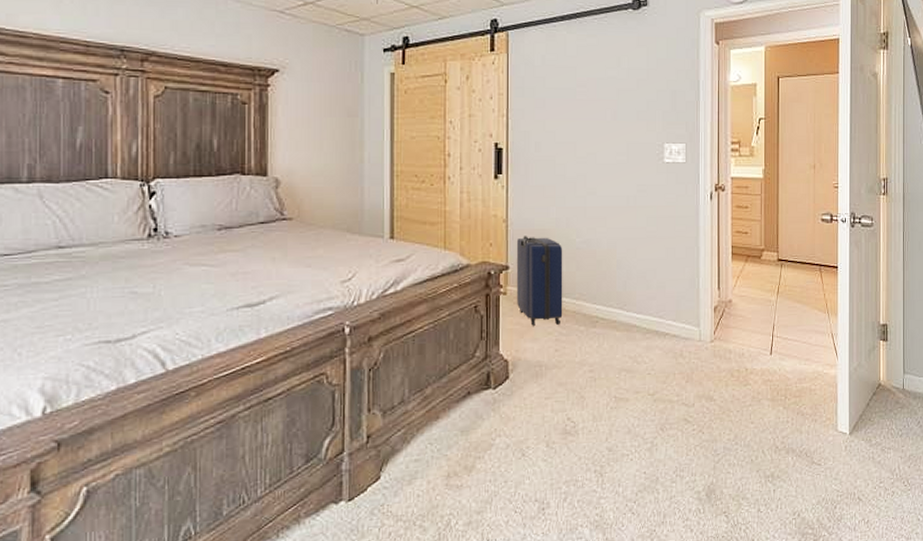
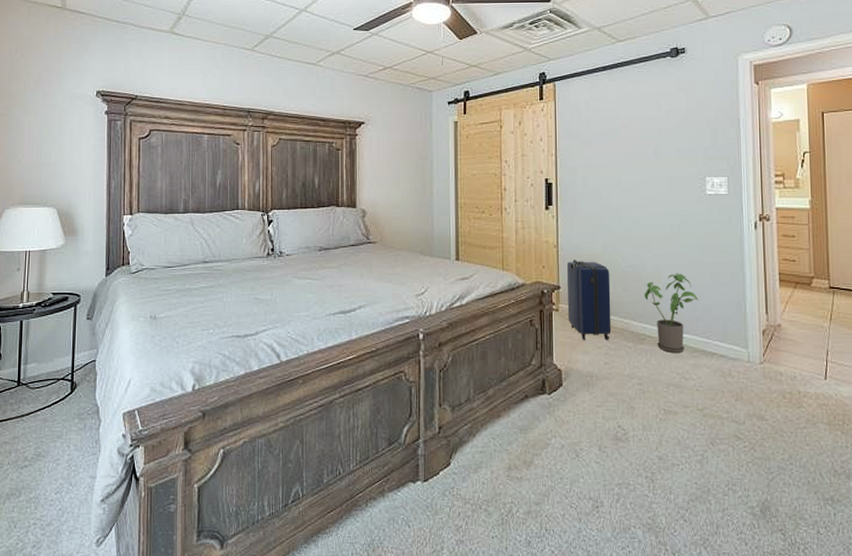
house plant: none [598,248,654,335] -> present [644,273,699,353]

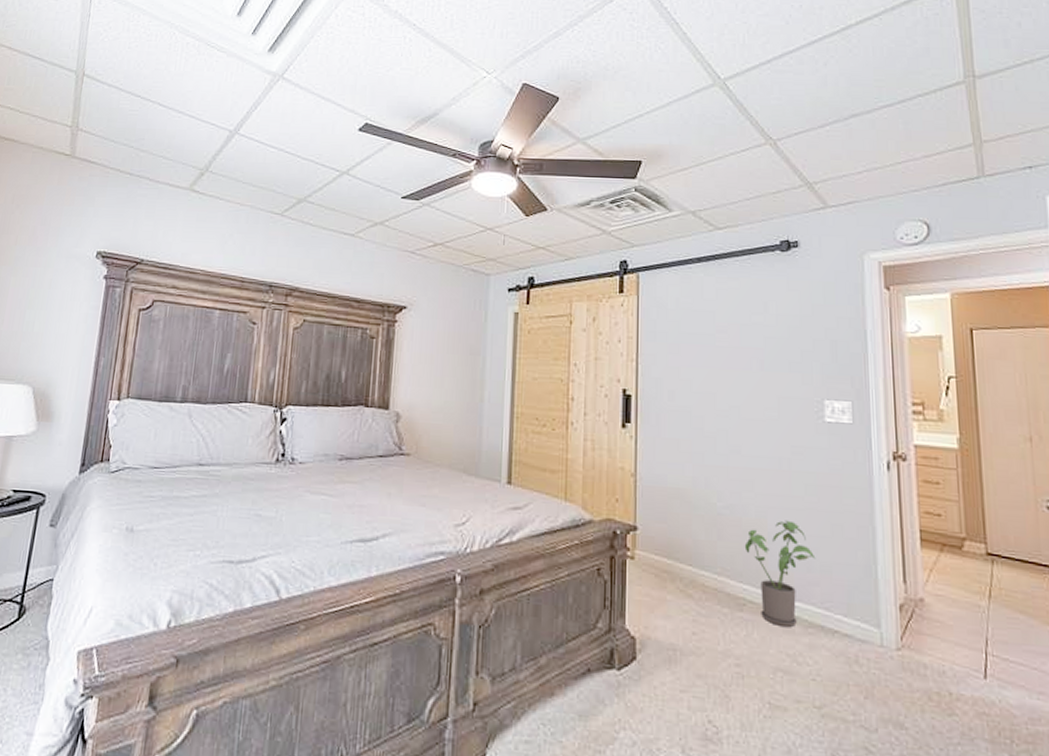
suitcase: present [566,260,611,340] -> none [646,494,702,603]

